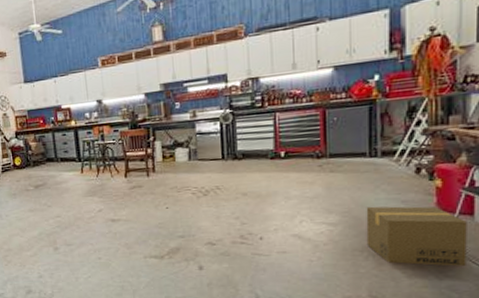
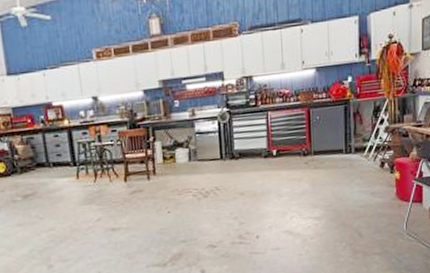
cardboard box: present [366,206,467,266] -> none [344,196,418,251]

